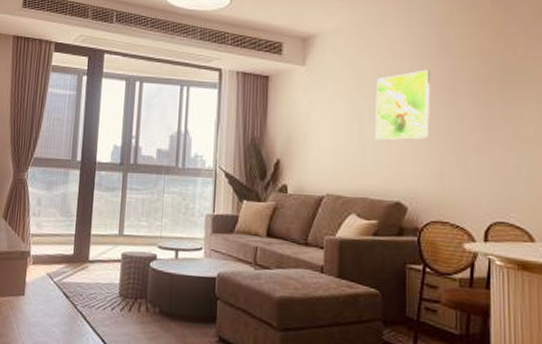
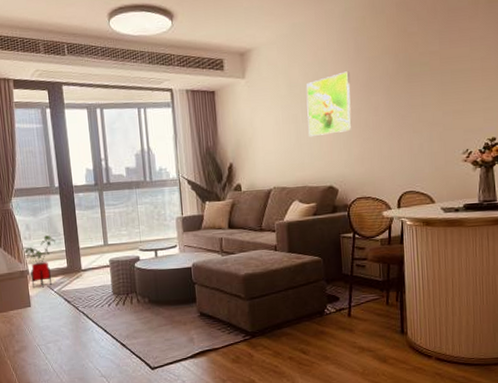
house plant: none [28,213,66,275] -> present [22,234,55,288]

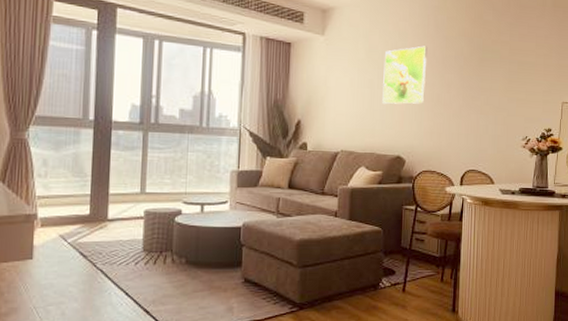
house plant: present [22,234,55,288] -> none [33,174,79,237]

